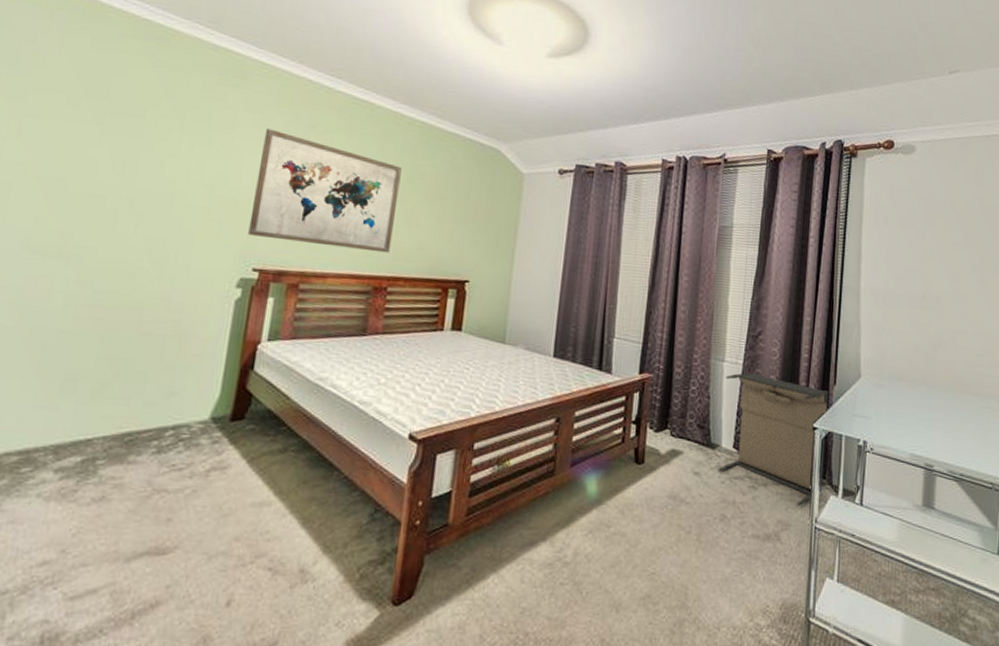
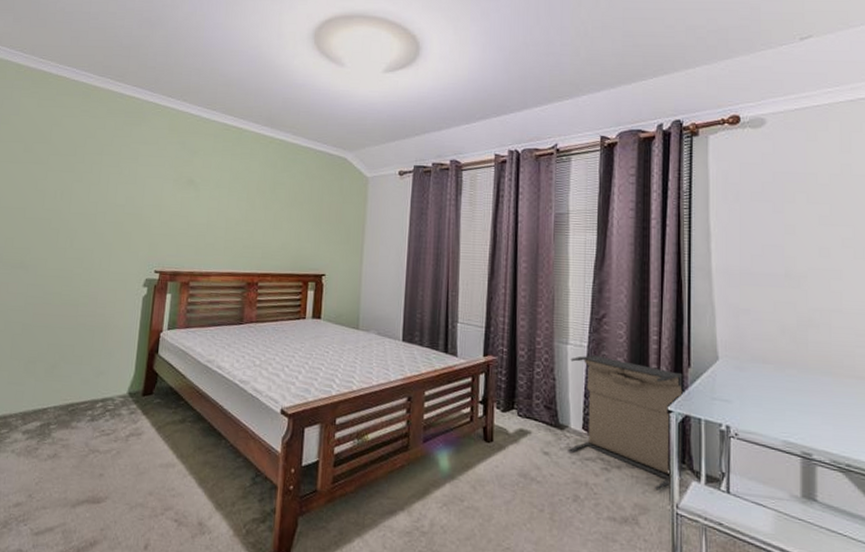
wall art: present [248,128,402,253] -> none [150,156,266,253]

